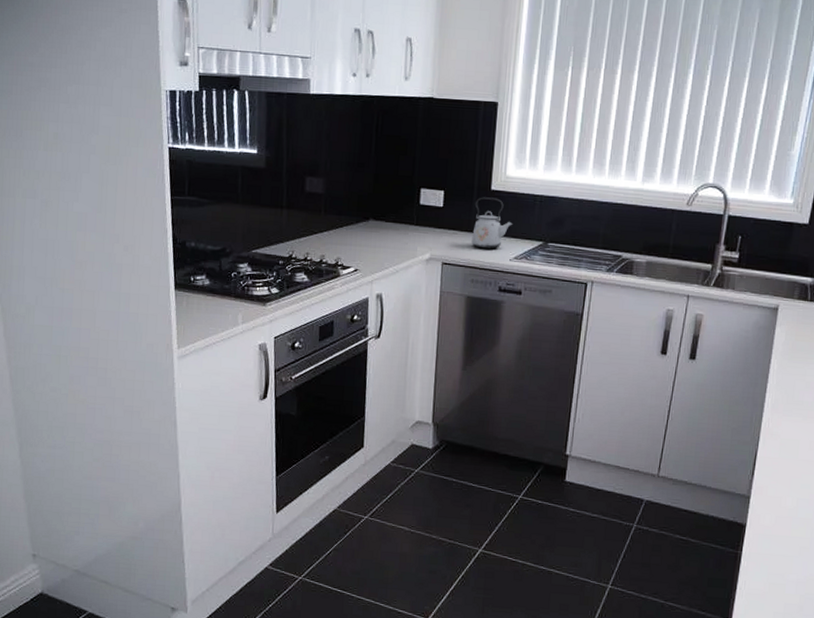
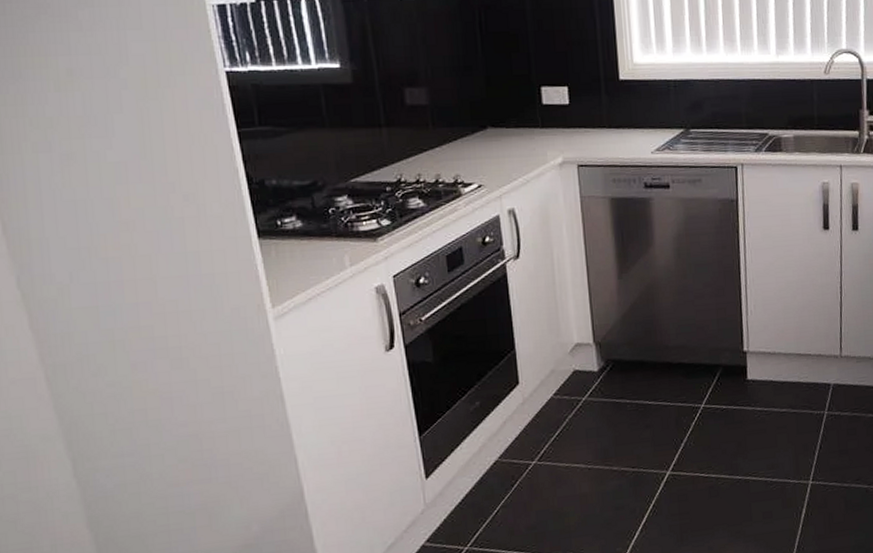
kettle: present [471,197,514,249] -> none [604,88,650,145]

